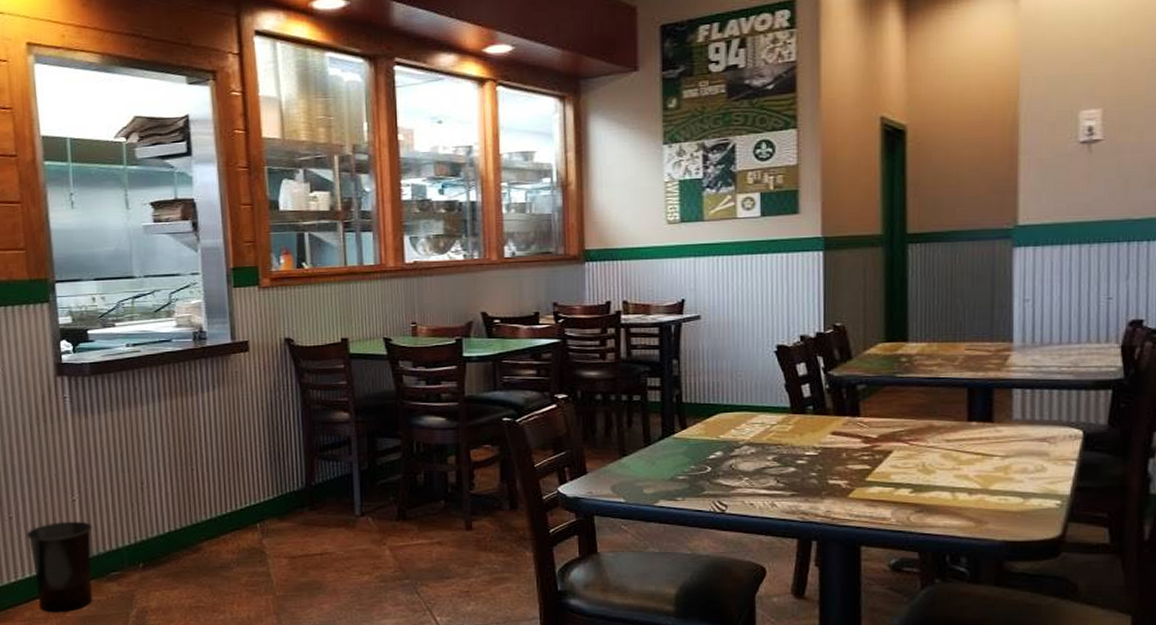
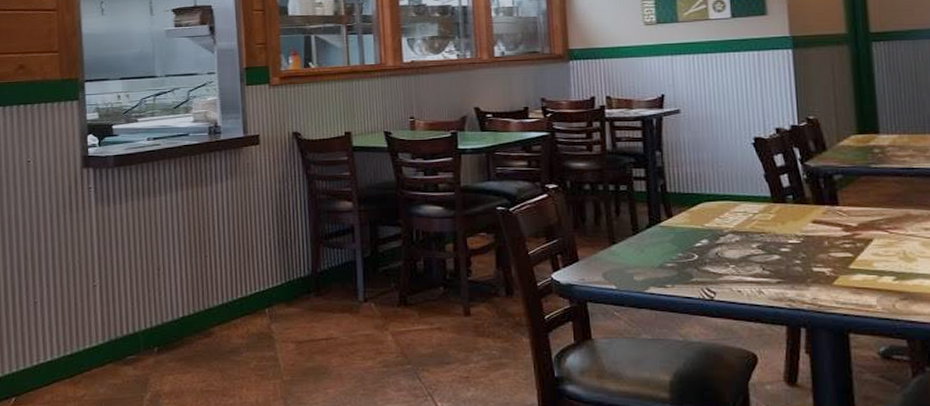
waste bin: present [27,521,93,613] -> none [50,306,111,396]

